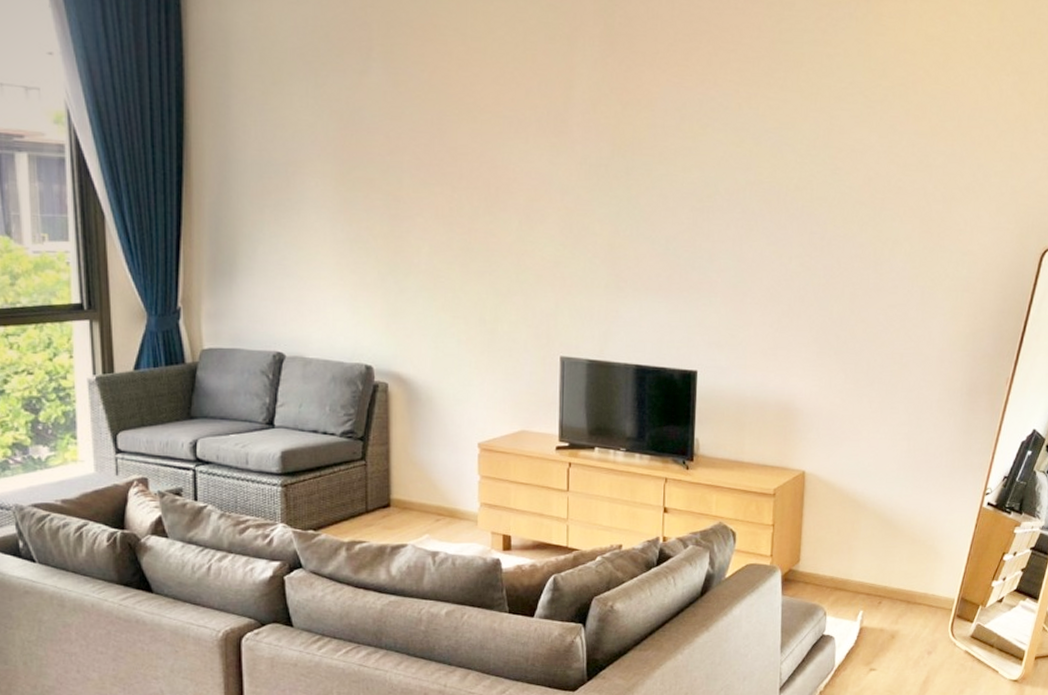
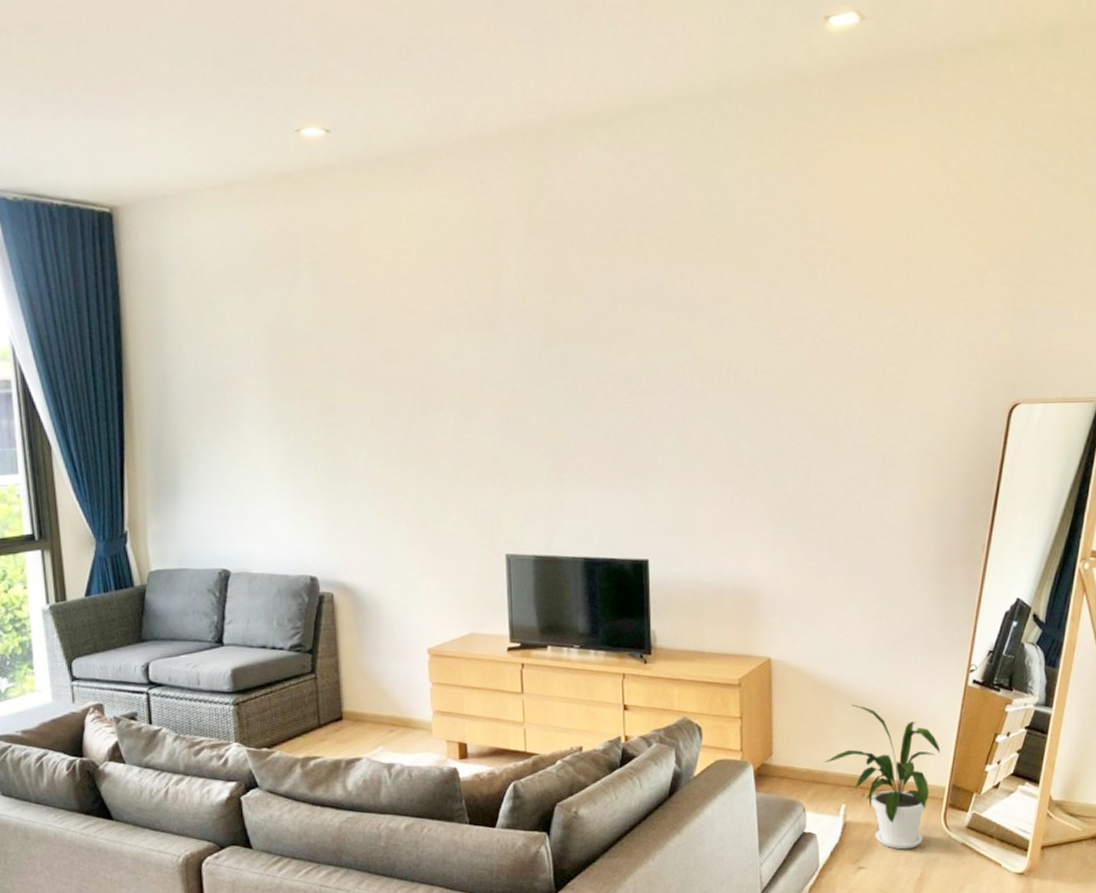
house plant: none [847,518,953,654] -> present [824,704,941,850]

